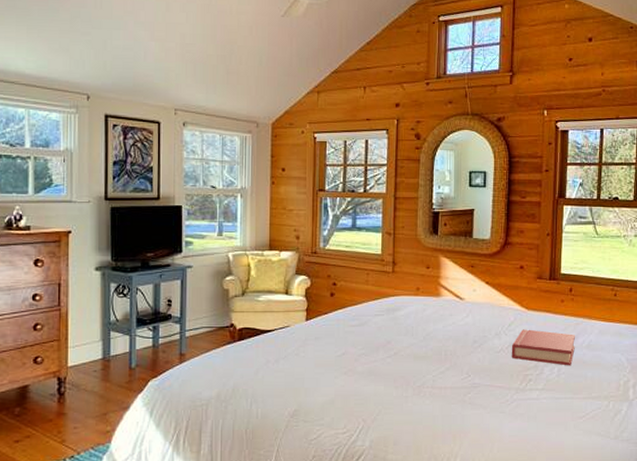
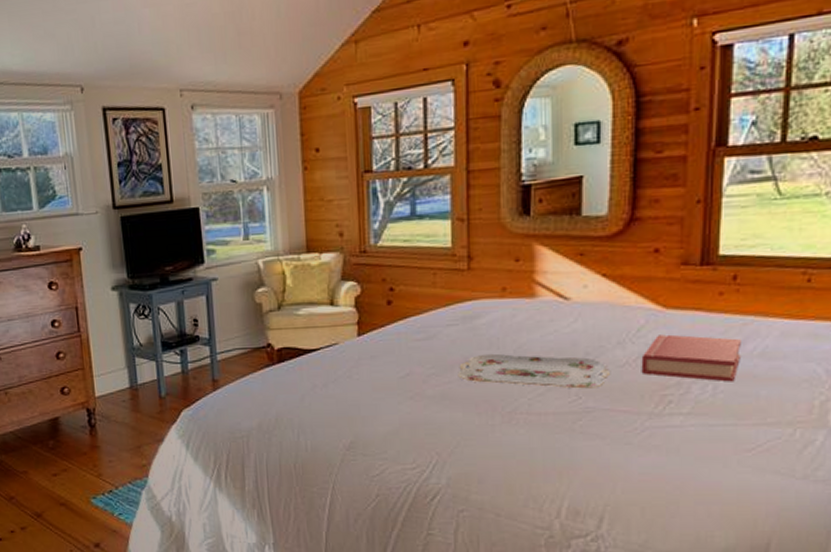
serving tray: none [382,339,491,369] -> present [458,353,611,389]

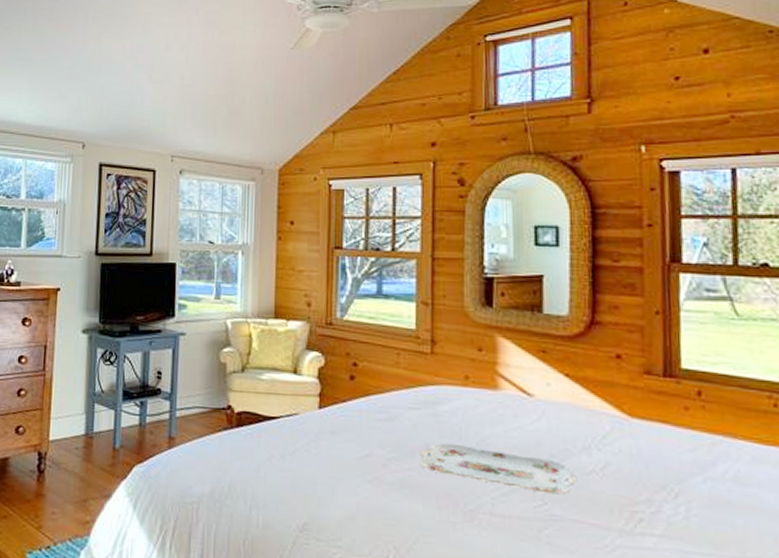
hardback book: present [641,334,741,382] -> none [608,444,712,506]

